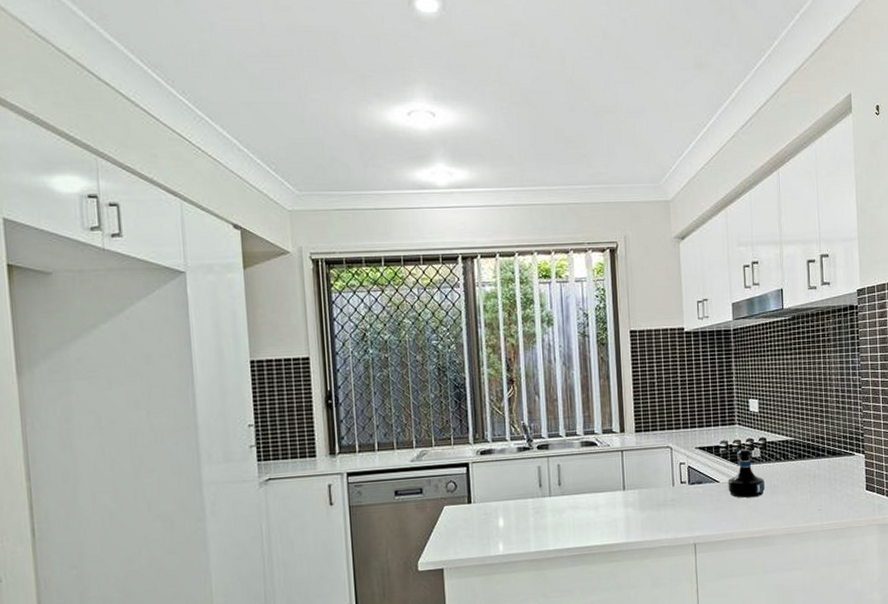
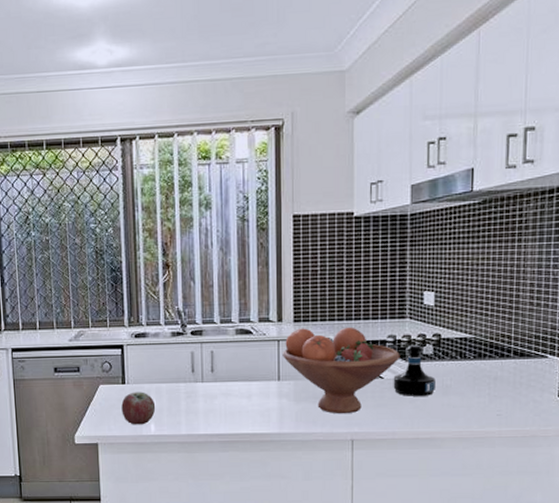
apple: none [467,510,504,546] -> present [121,391,156,425]
fruit bowl: none [626,434,733,520] -> present [283,327,400,414]

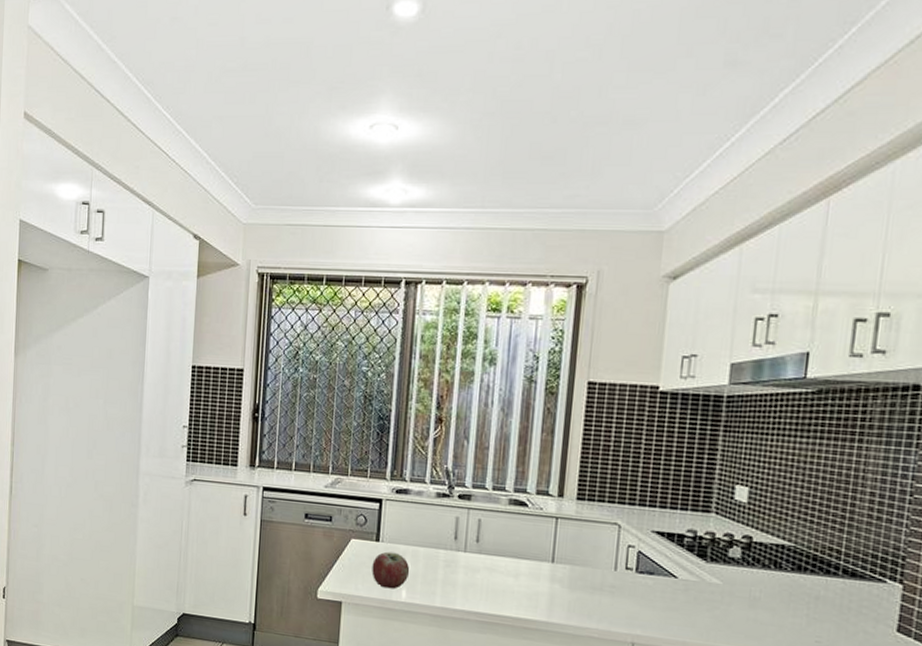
fruit bowl: present [283,327,400,414] -> none [560,507,700,613]
tequila bottle: present [393,344,435,396] -> none [688,543,741,606]

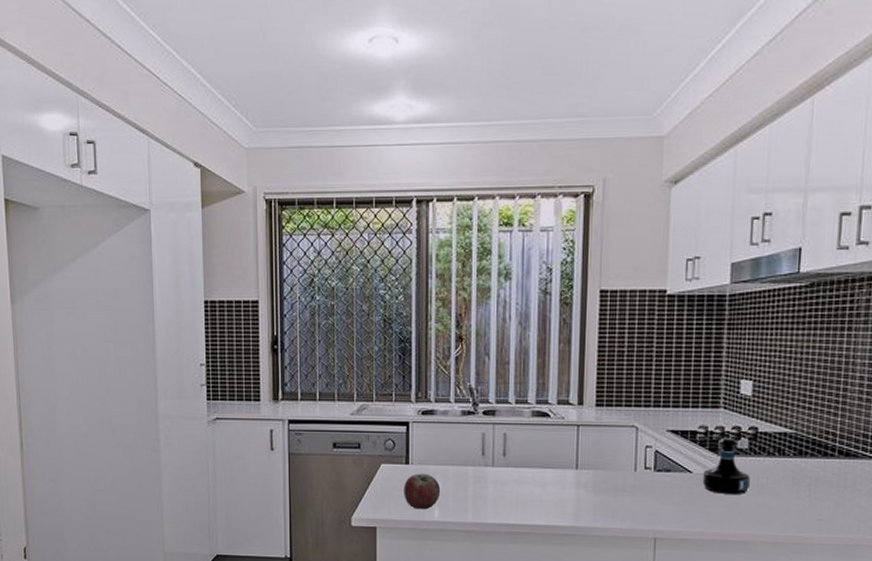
tequila bottle: none [688,543,741,606] -> present [702,437,750,494]

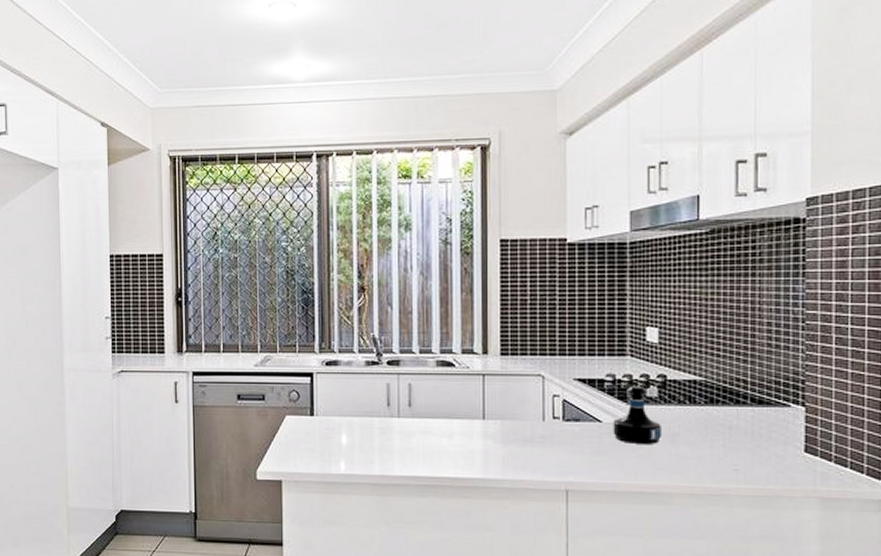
apple: present [404,473,441,510] -> none [309,425,347,462]

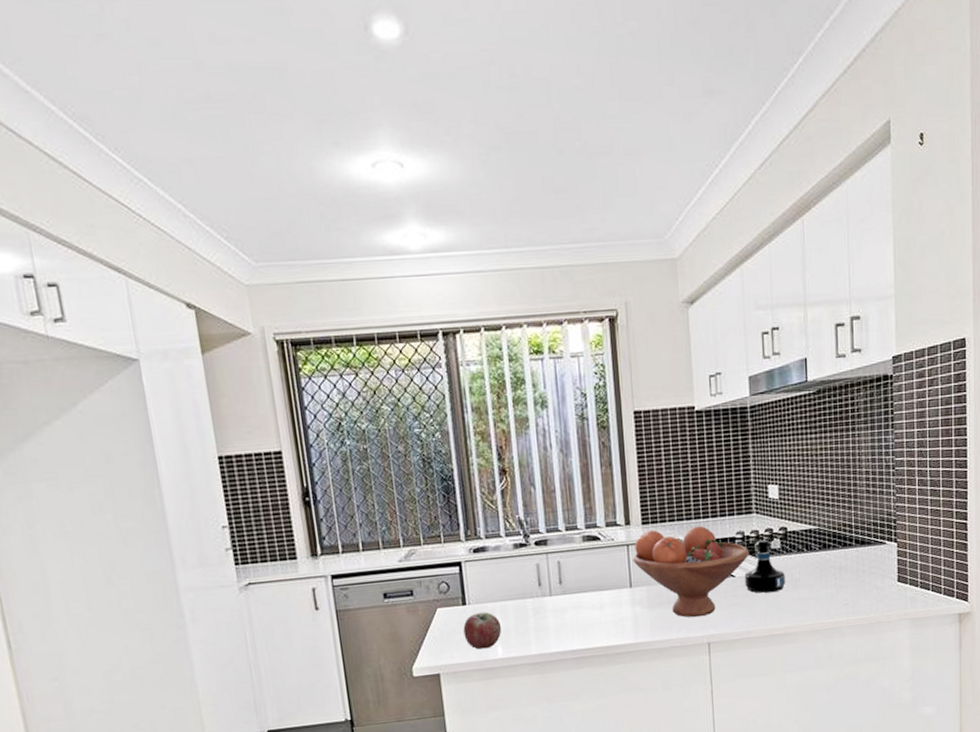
apple: none [309,425,347,462] -> present [463,611,502,650]
fruit bowl: none [488,362,621,461] -> present [633,525,750,618]

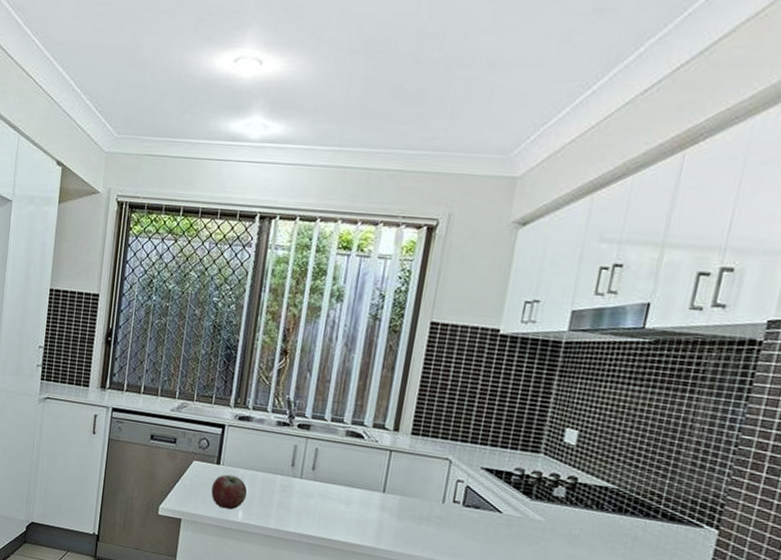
fruit bowl: present [633,525,750,618] -> none [392,442,526,544]
tequila bottle: present [744,539,785,593] -> none [511,482,563,542]

